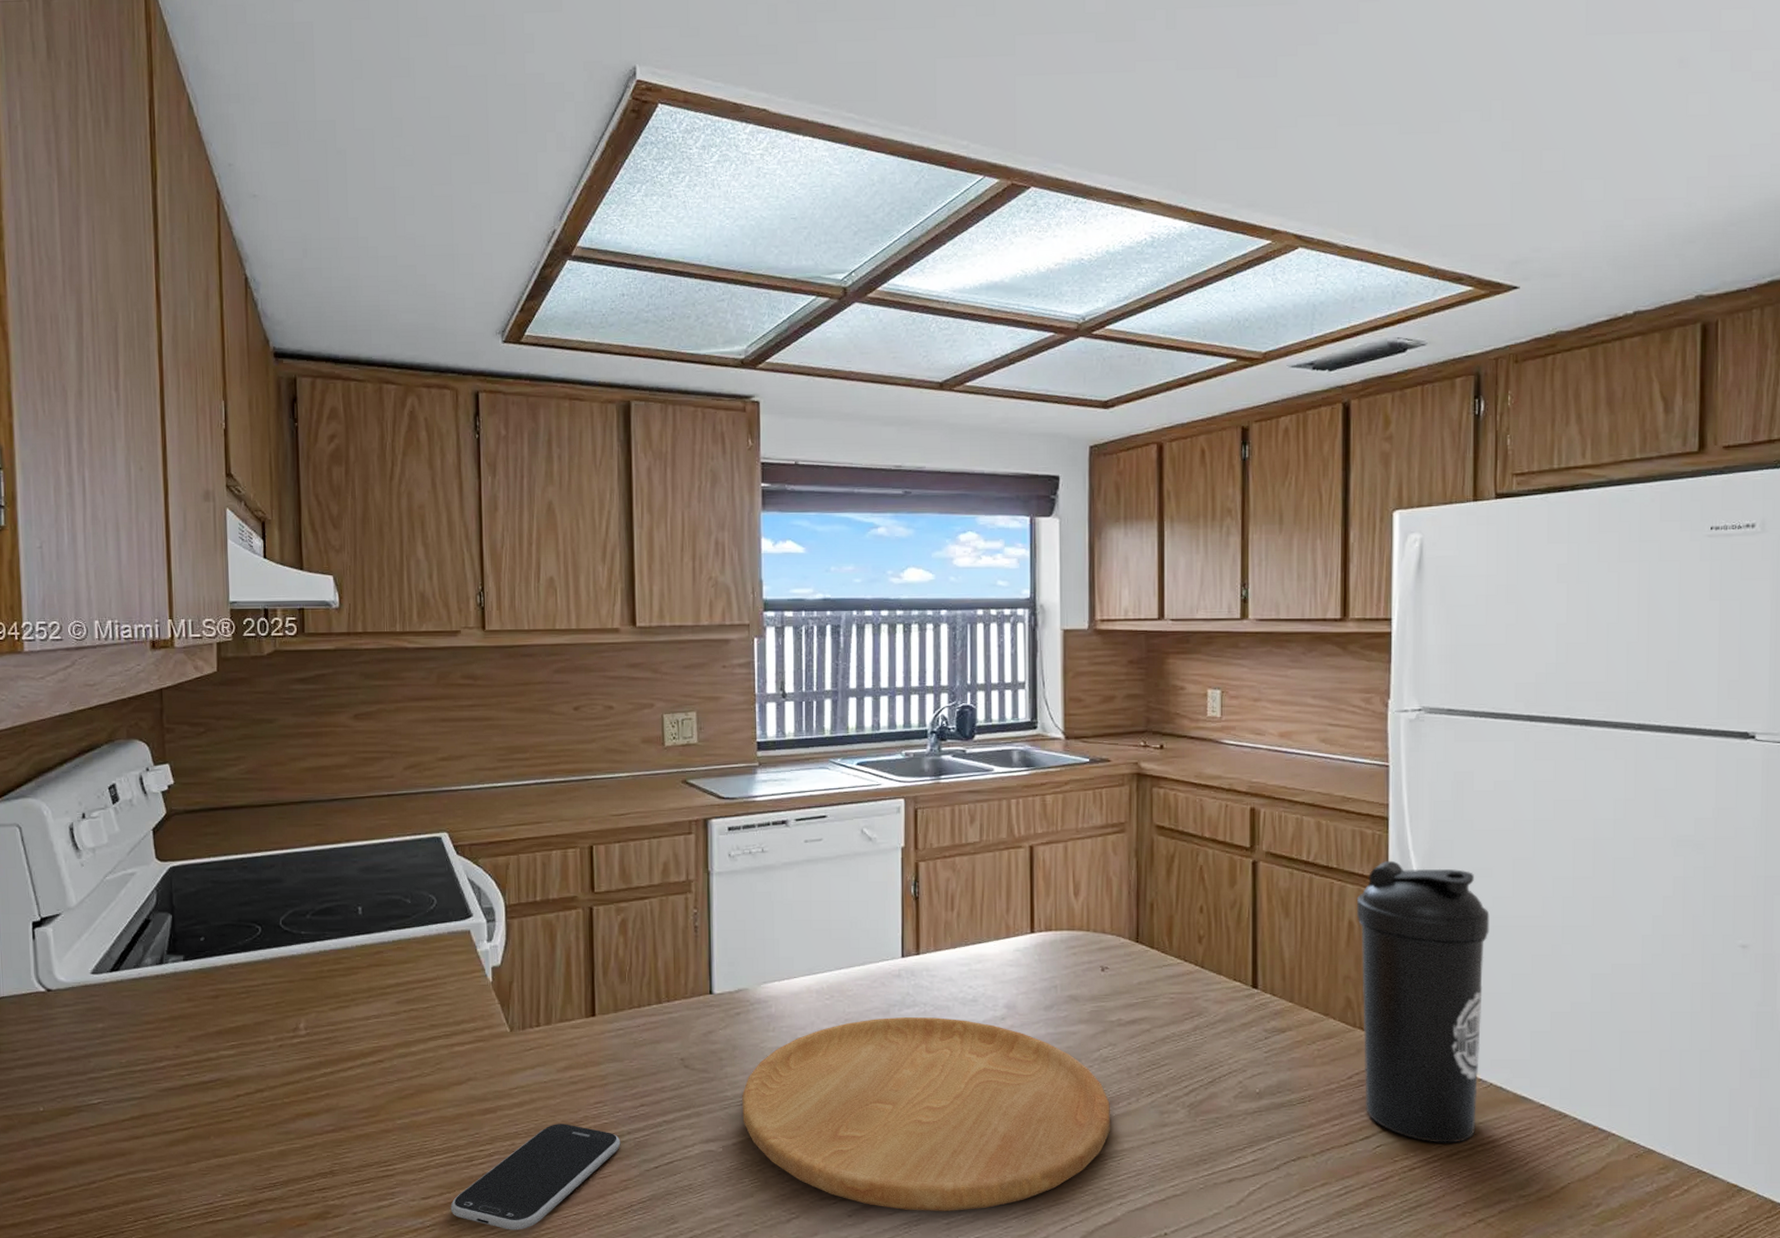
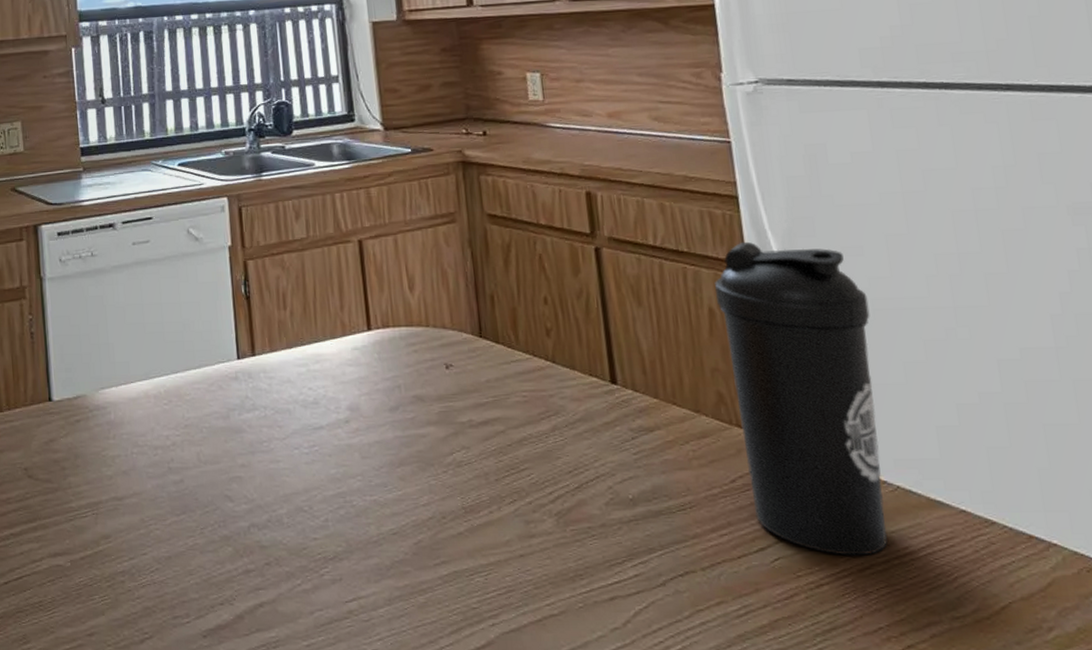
cutting board: present [742,1016,1110,1211] -> none [87,421,473,632]

